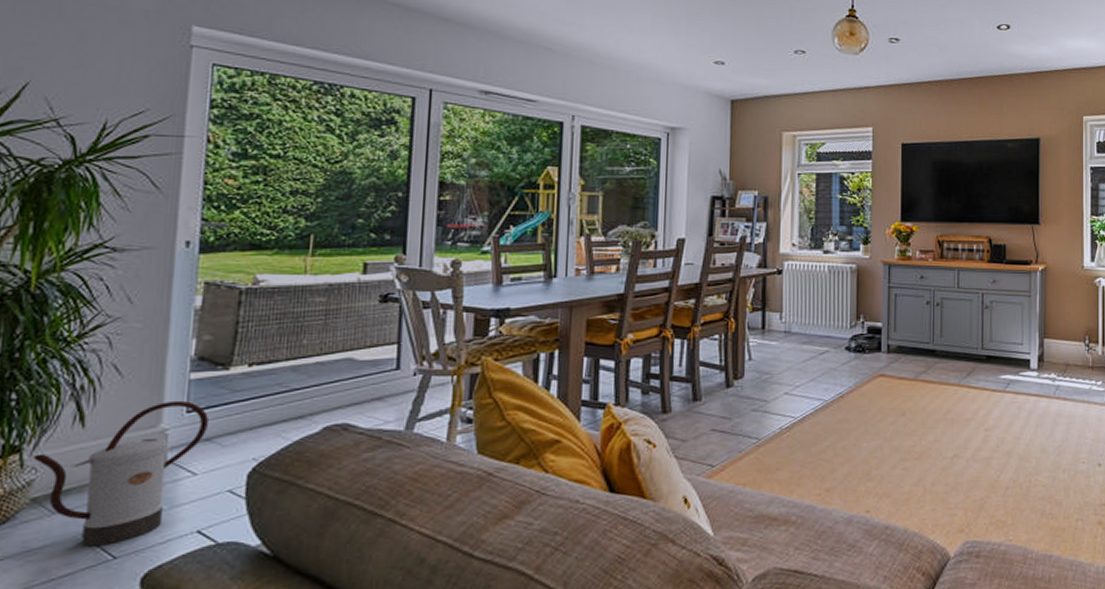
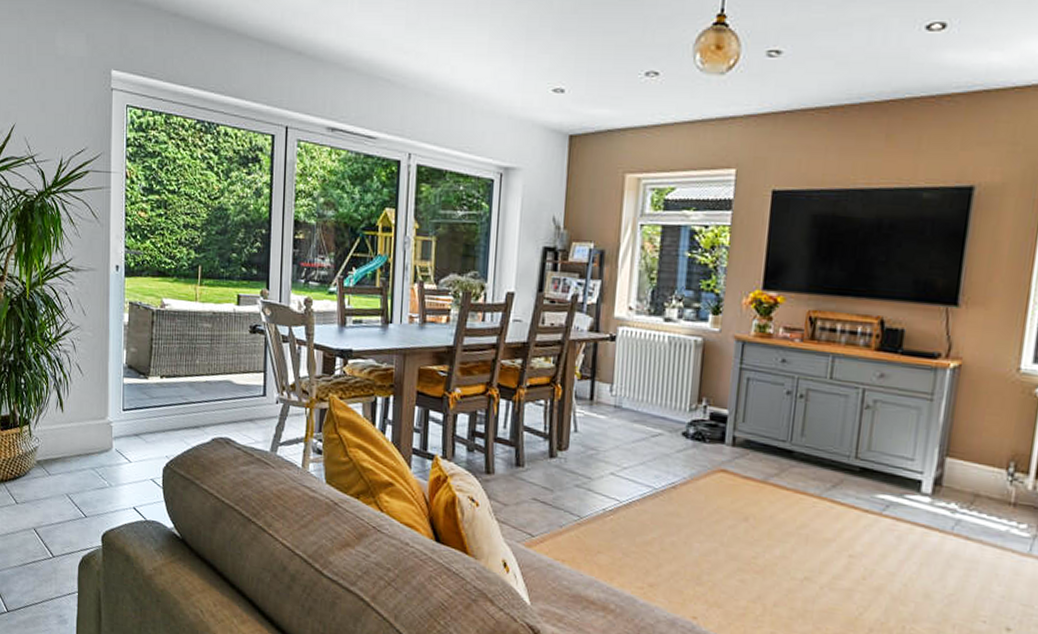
watering can: present [32,400,208,547] -> none [36,399,136,506]

